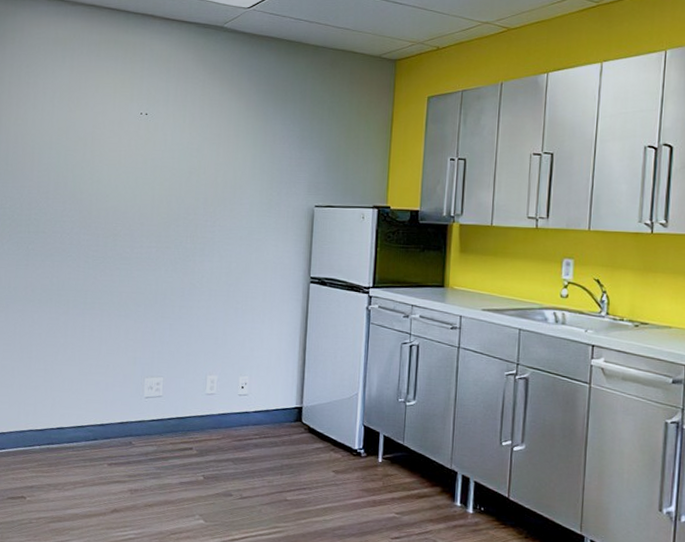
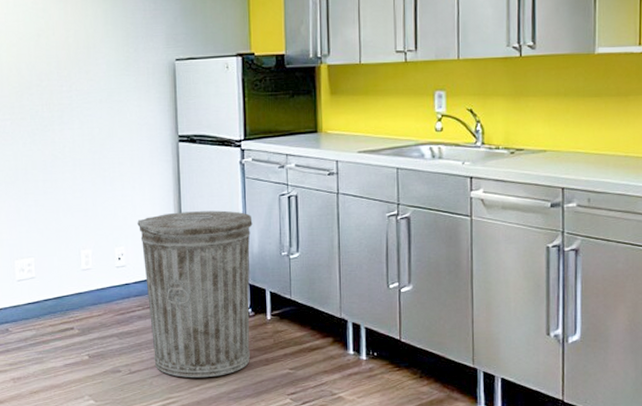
trash can: none [263,349,373,512] -> present [137,210,253,378]

